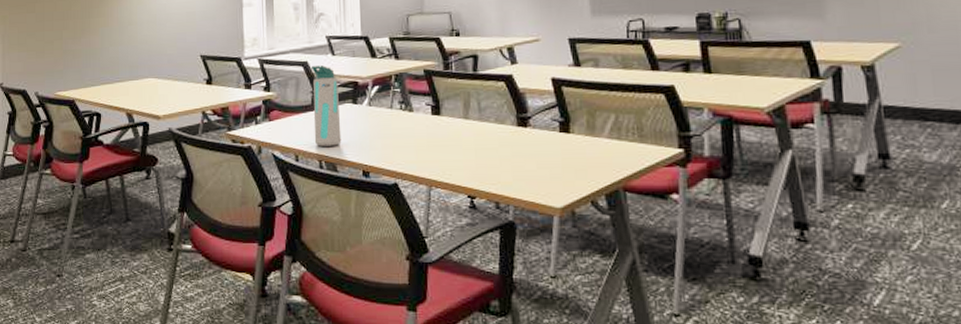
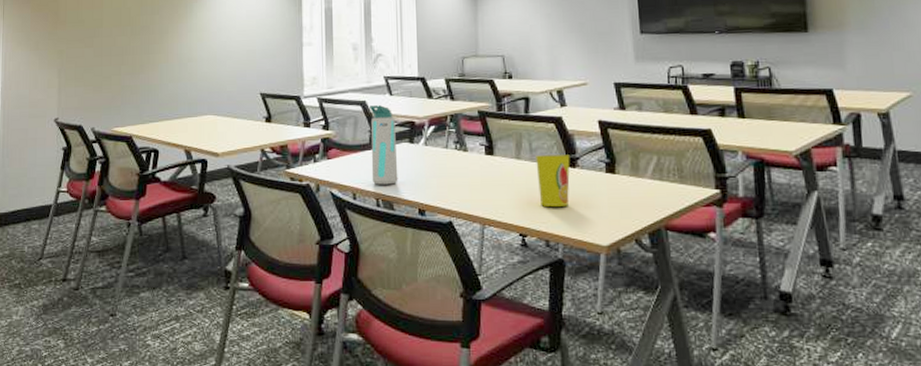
cup: none [485,114,521,168] -> present [536,155,570,207]

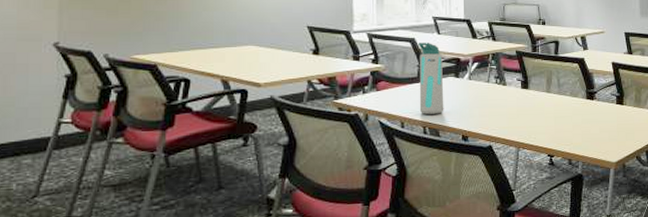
cup: present [536,155,570,207] -> none [563,89,590,132]

